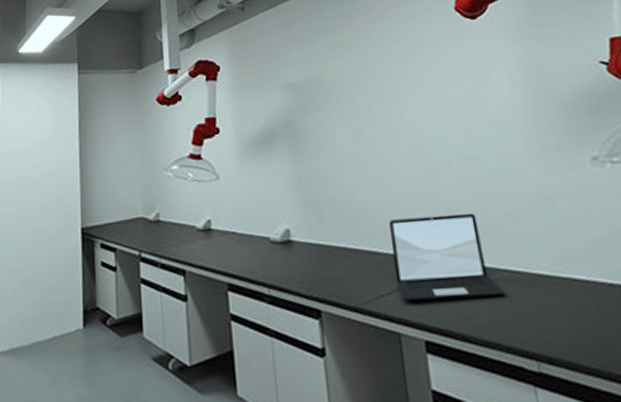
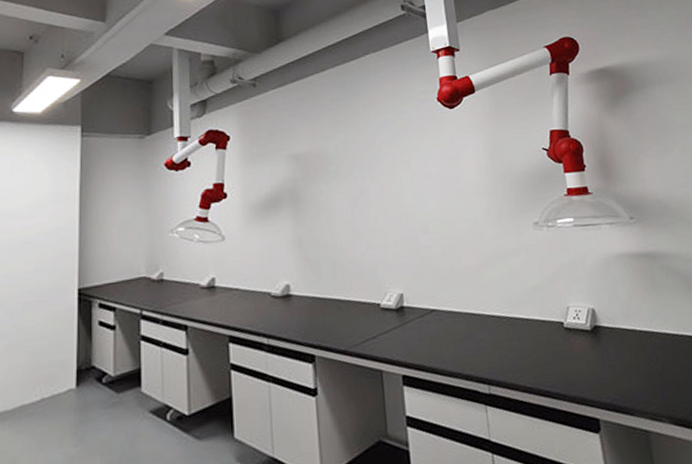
laptop: present [388,212,505,300] -> none [376,267,467,342]

